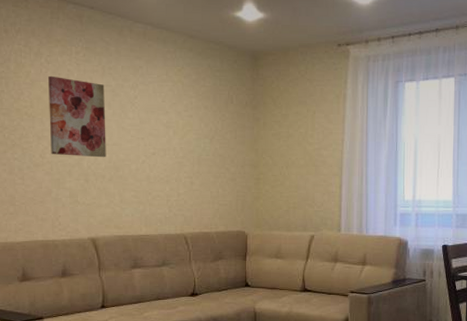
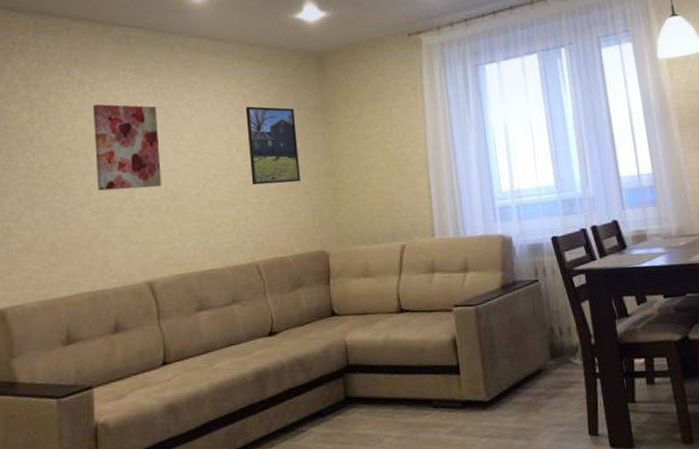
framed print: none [184,95,228,169] -> present [245,106,300,185]

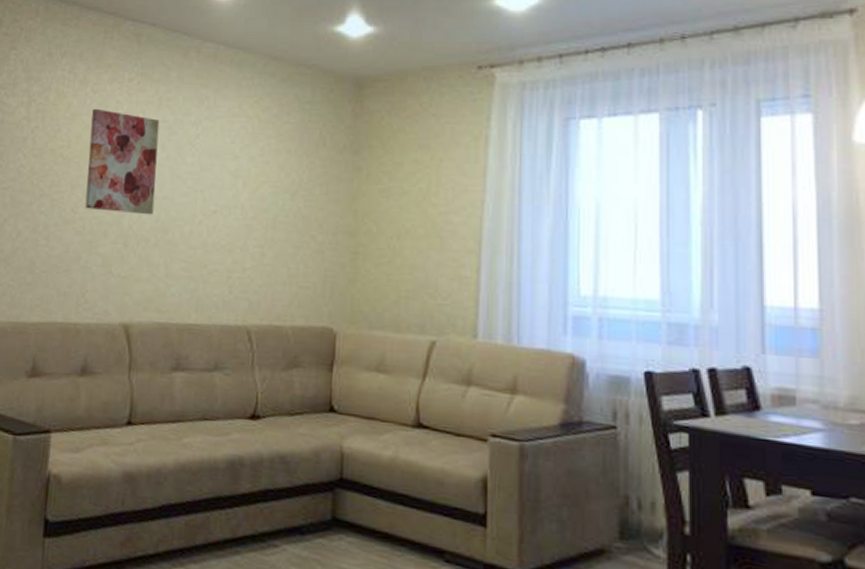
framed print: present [245,106,300,185] -> none [255,134,319,236]

